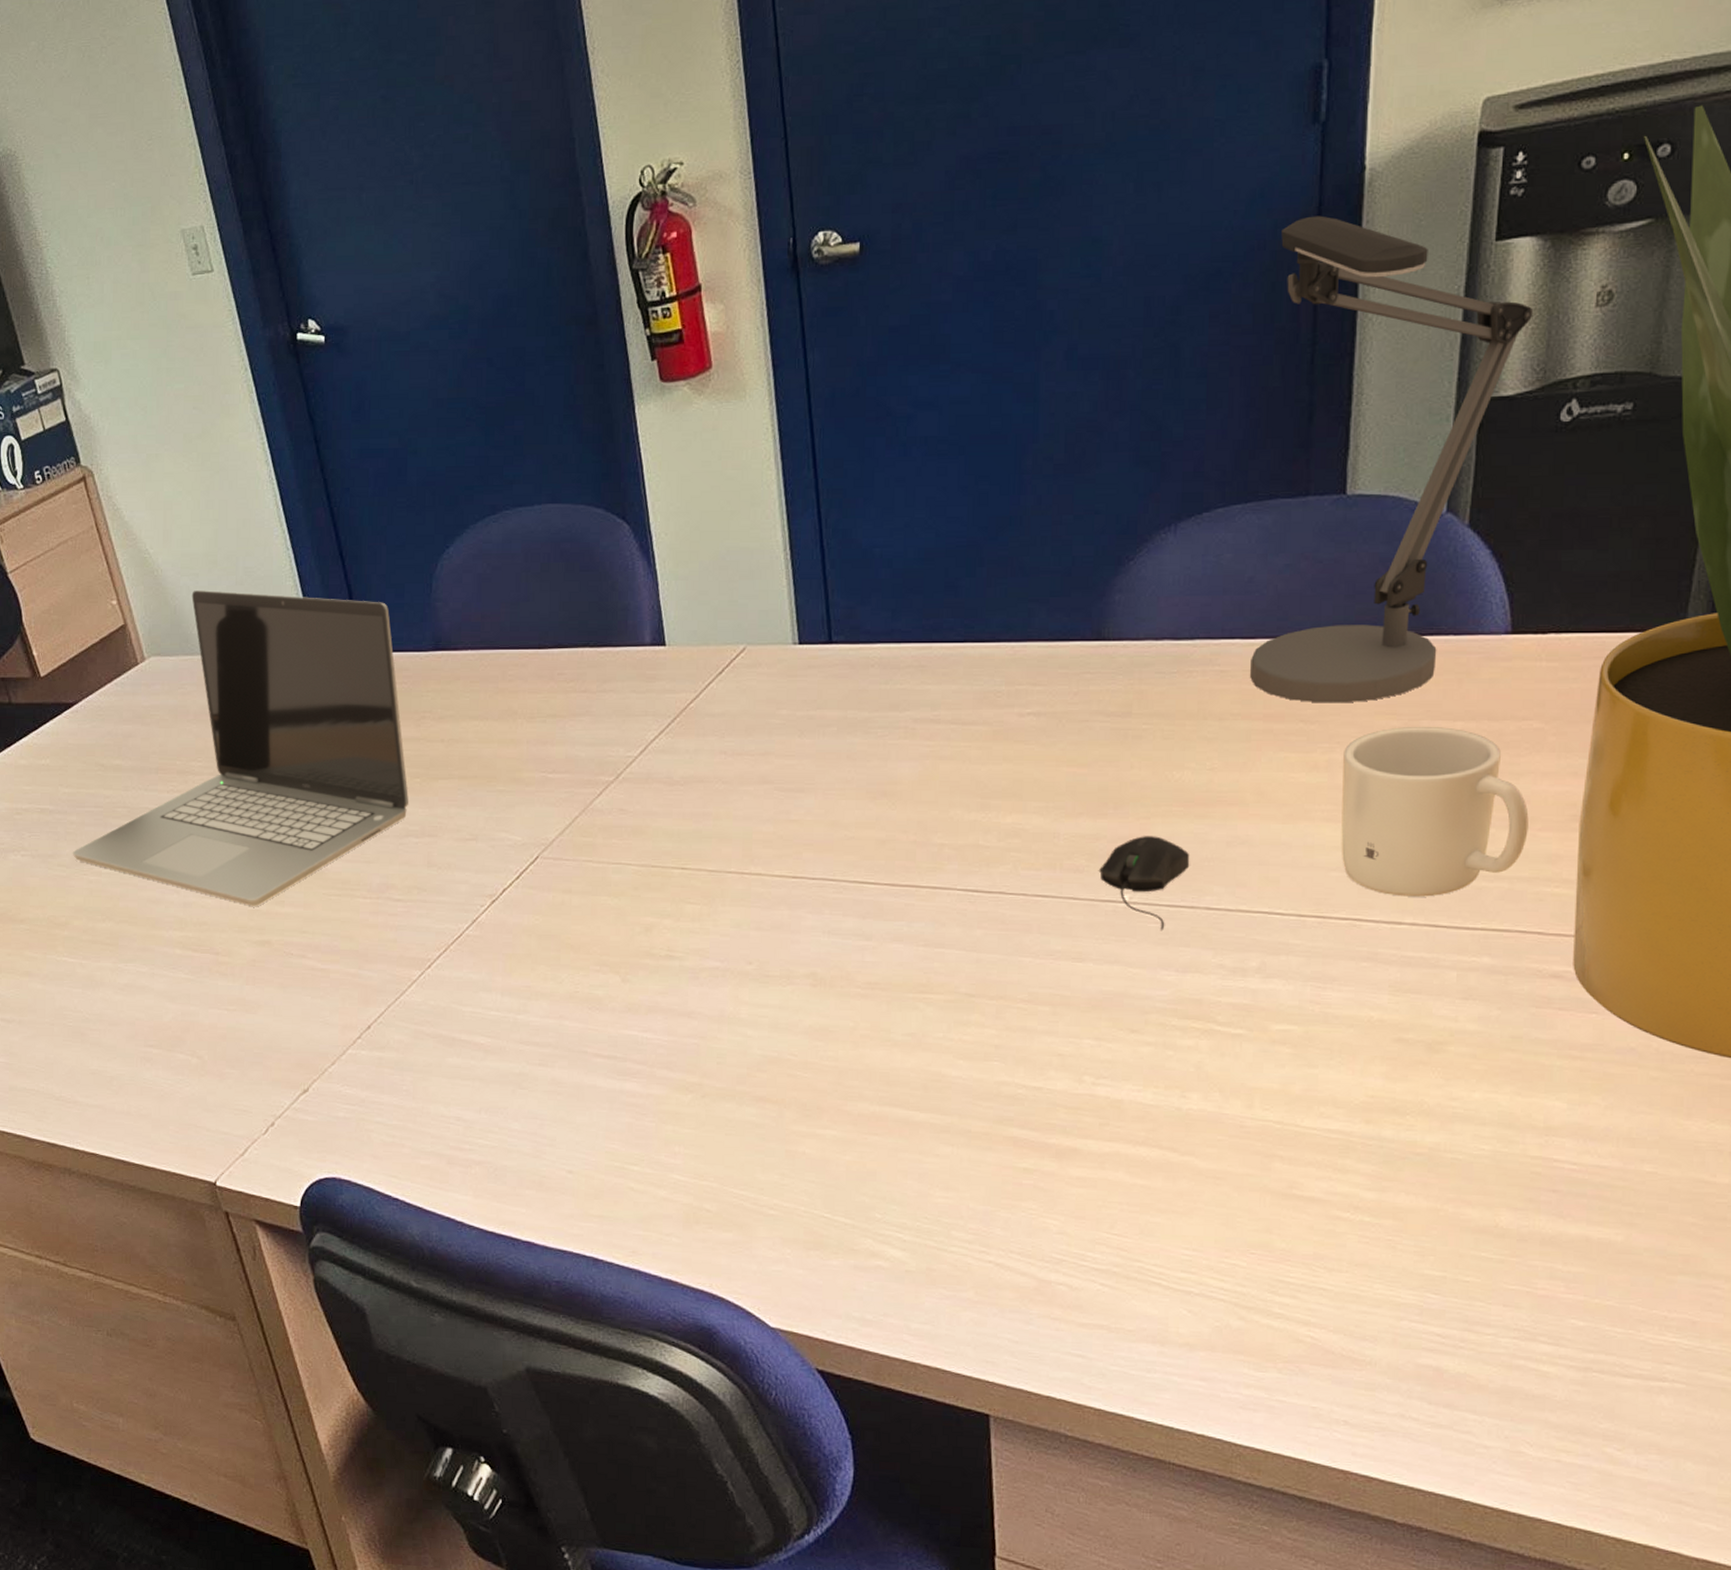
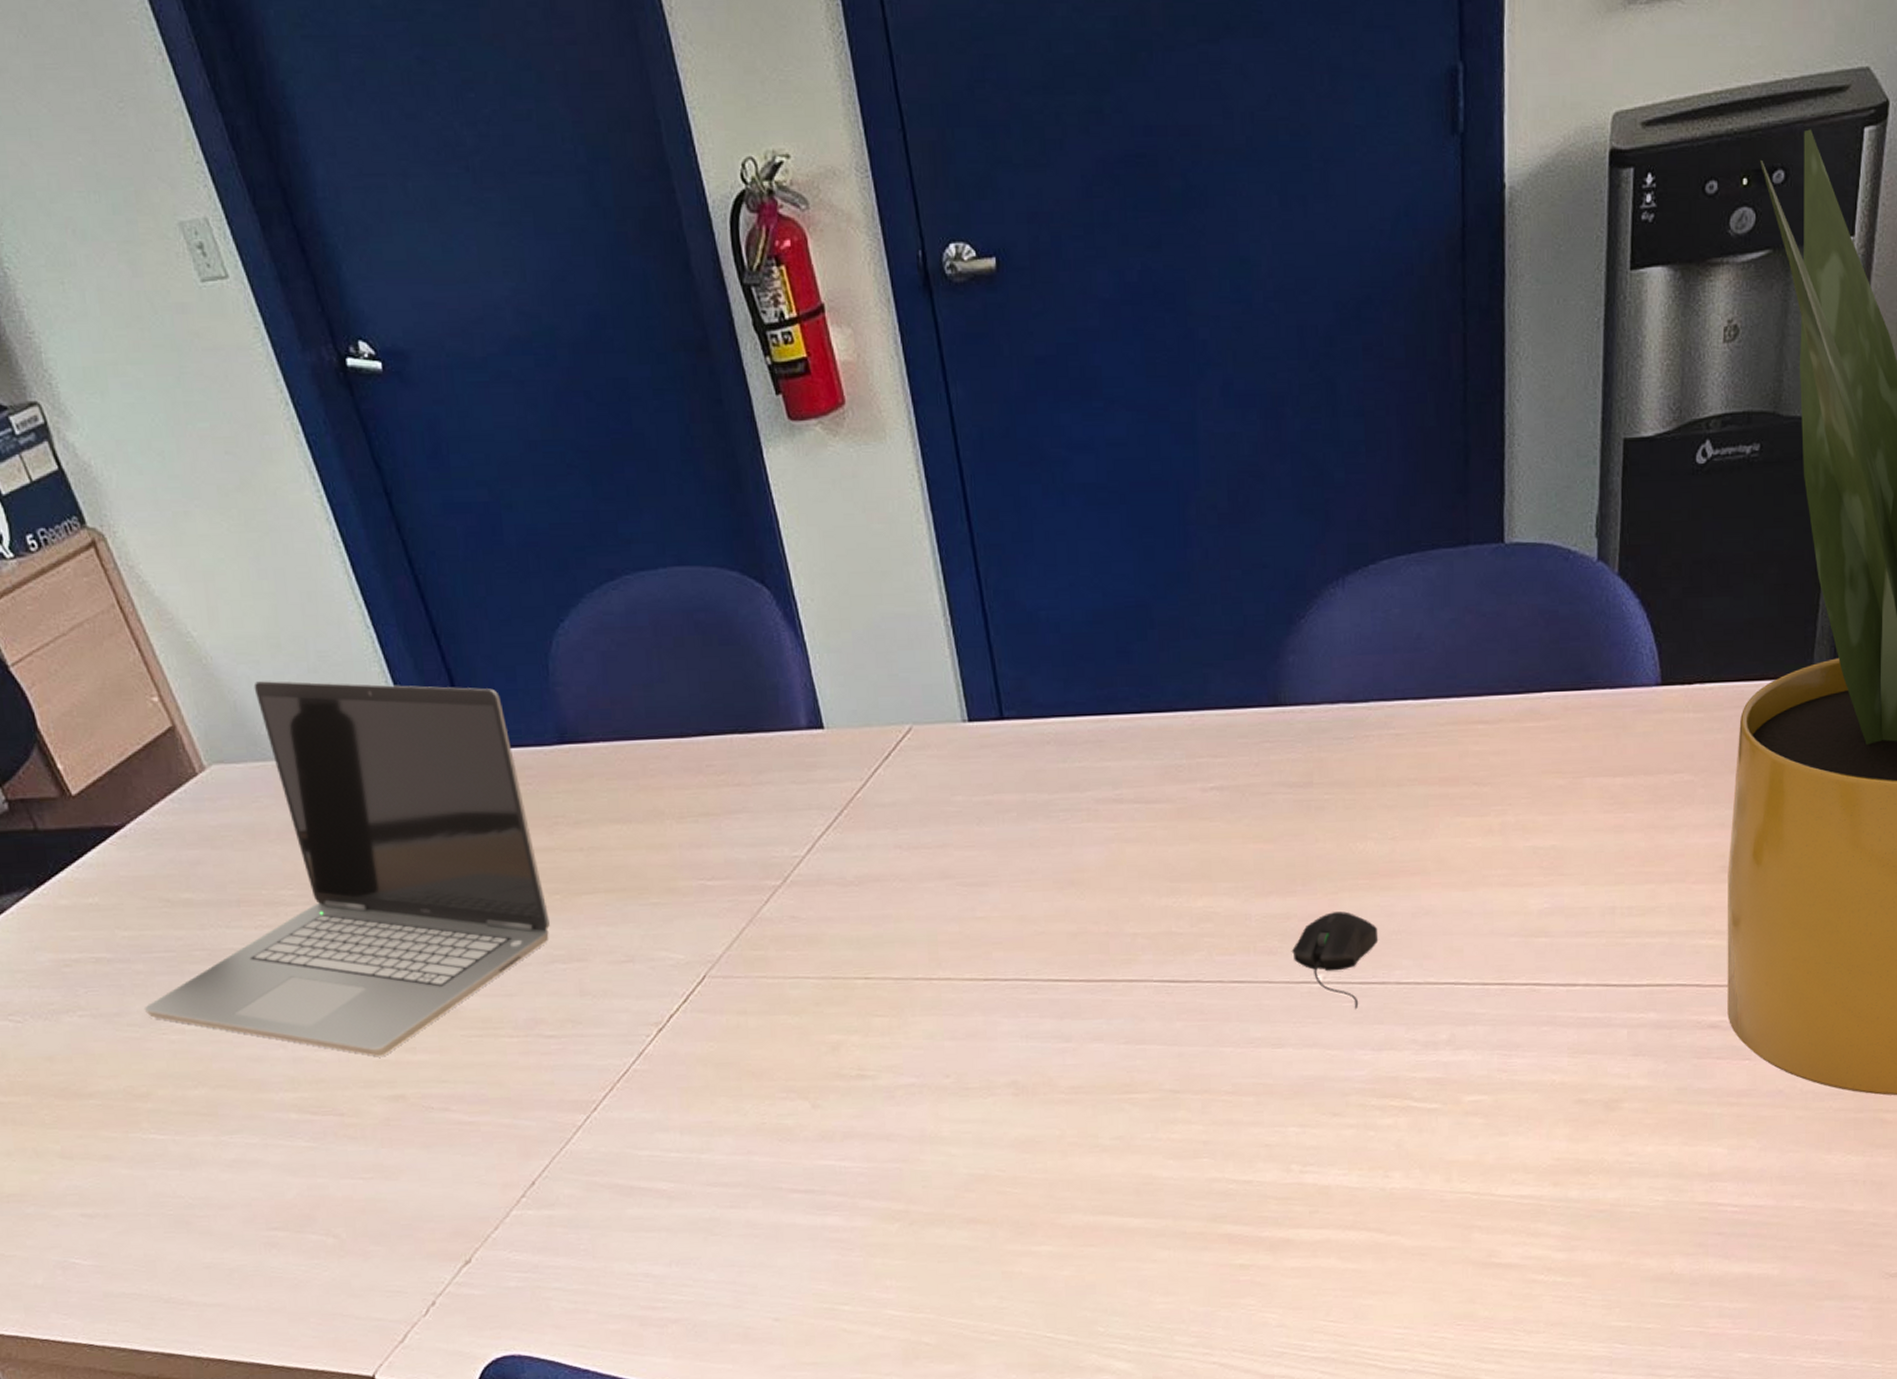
desk lamp: present [1250,215,1534,703] -> none [1424,238,1668,765]
mug: present [1341,727,1529,897] -> none [1514,784,1684,958]

